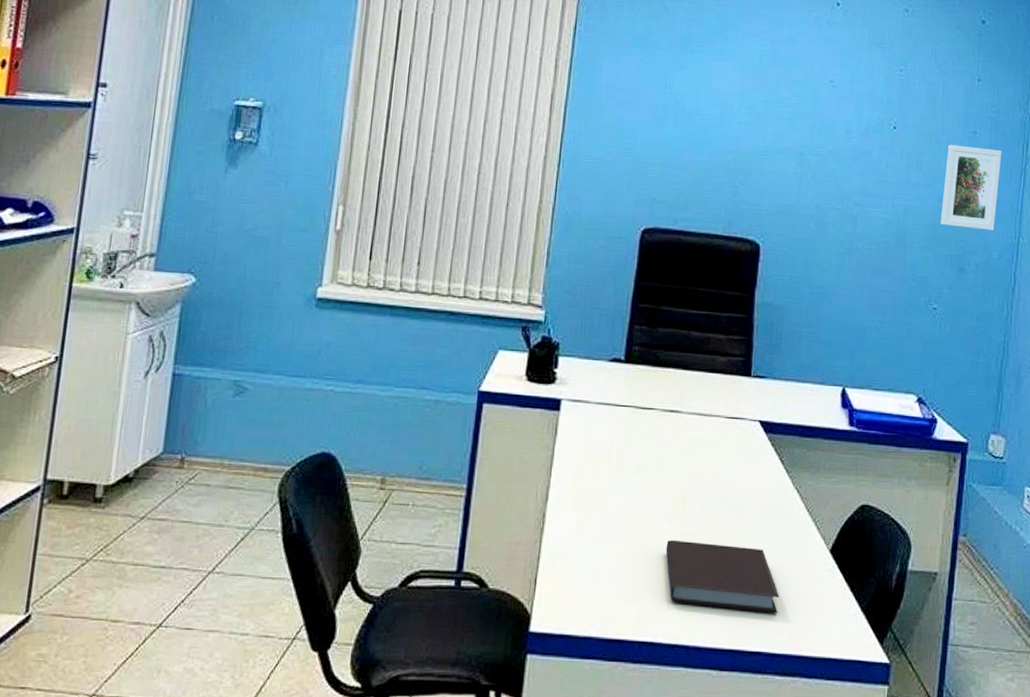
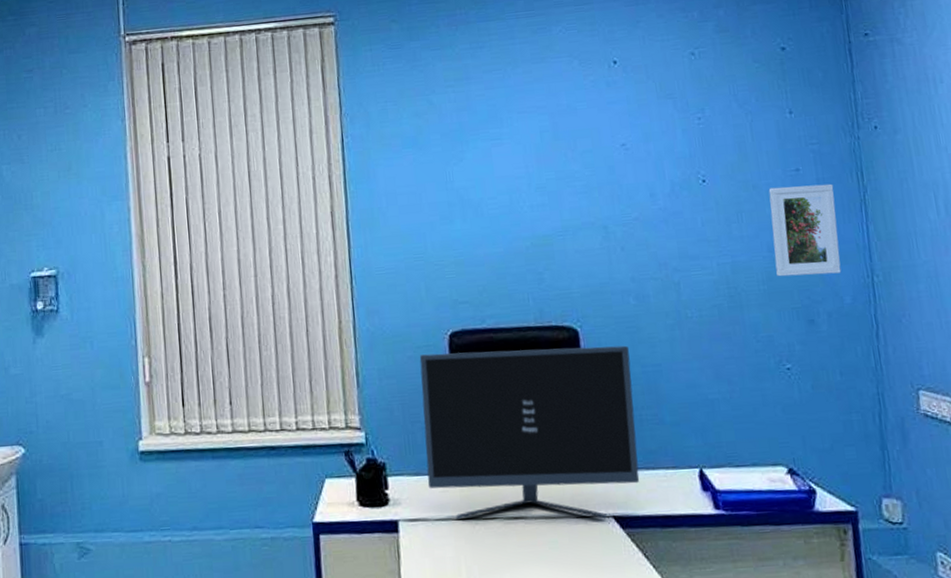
monitor: none [595,245,801,422] -> present [419,345,640,519]

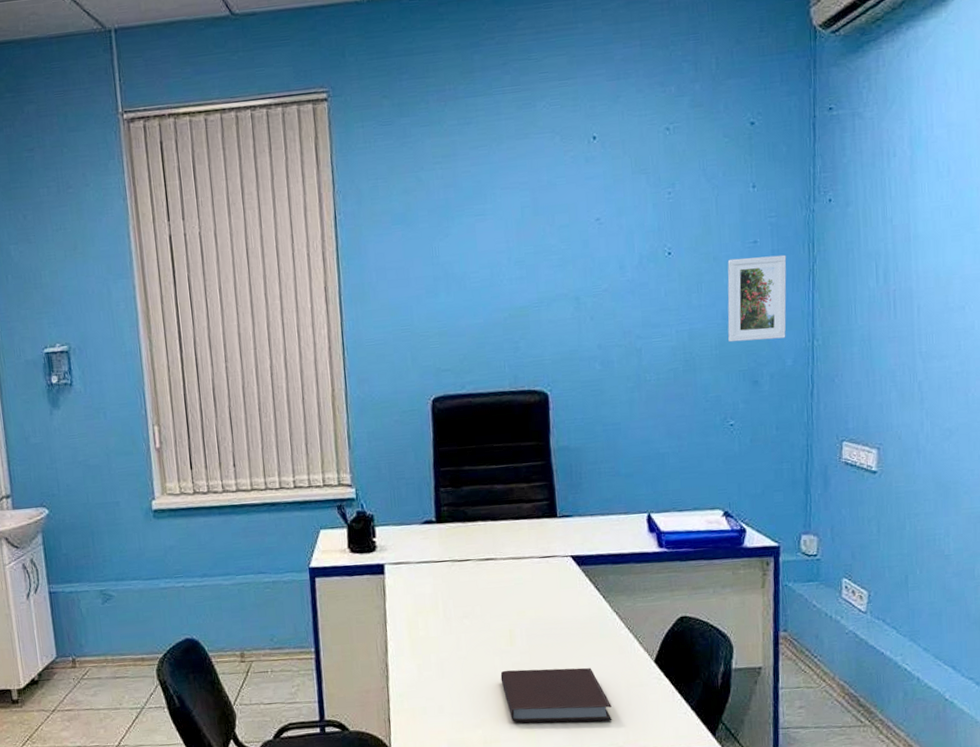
monitor: present [419,345,640,519] -> none [405,407,596,562]

